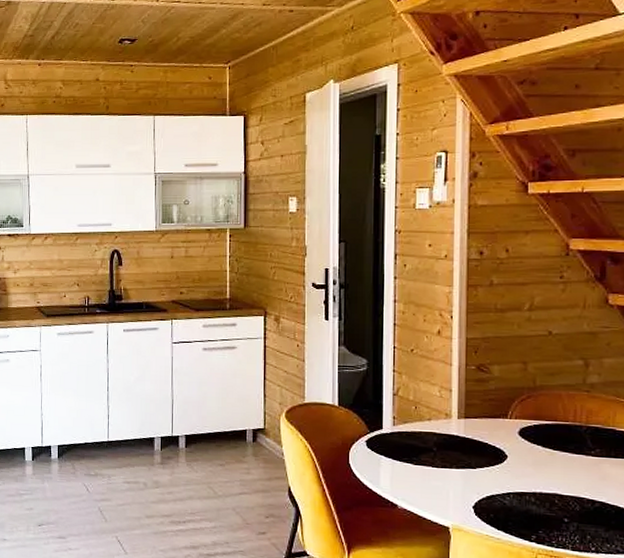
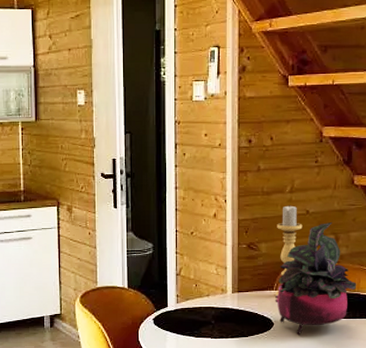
candle holder: none [509,323,544,425] -> present [275,204,303,295]
potted plant: none [509,346,612,472] -> present [275,222,357,335]

